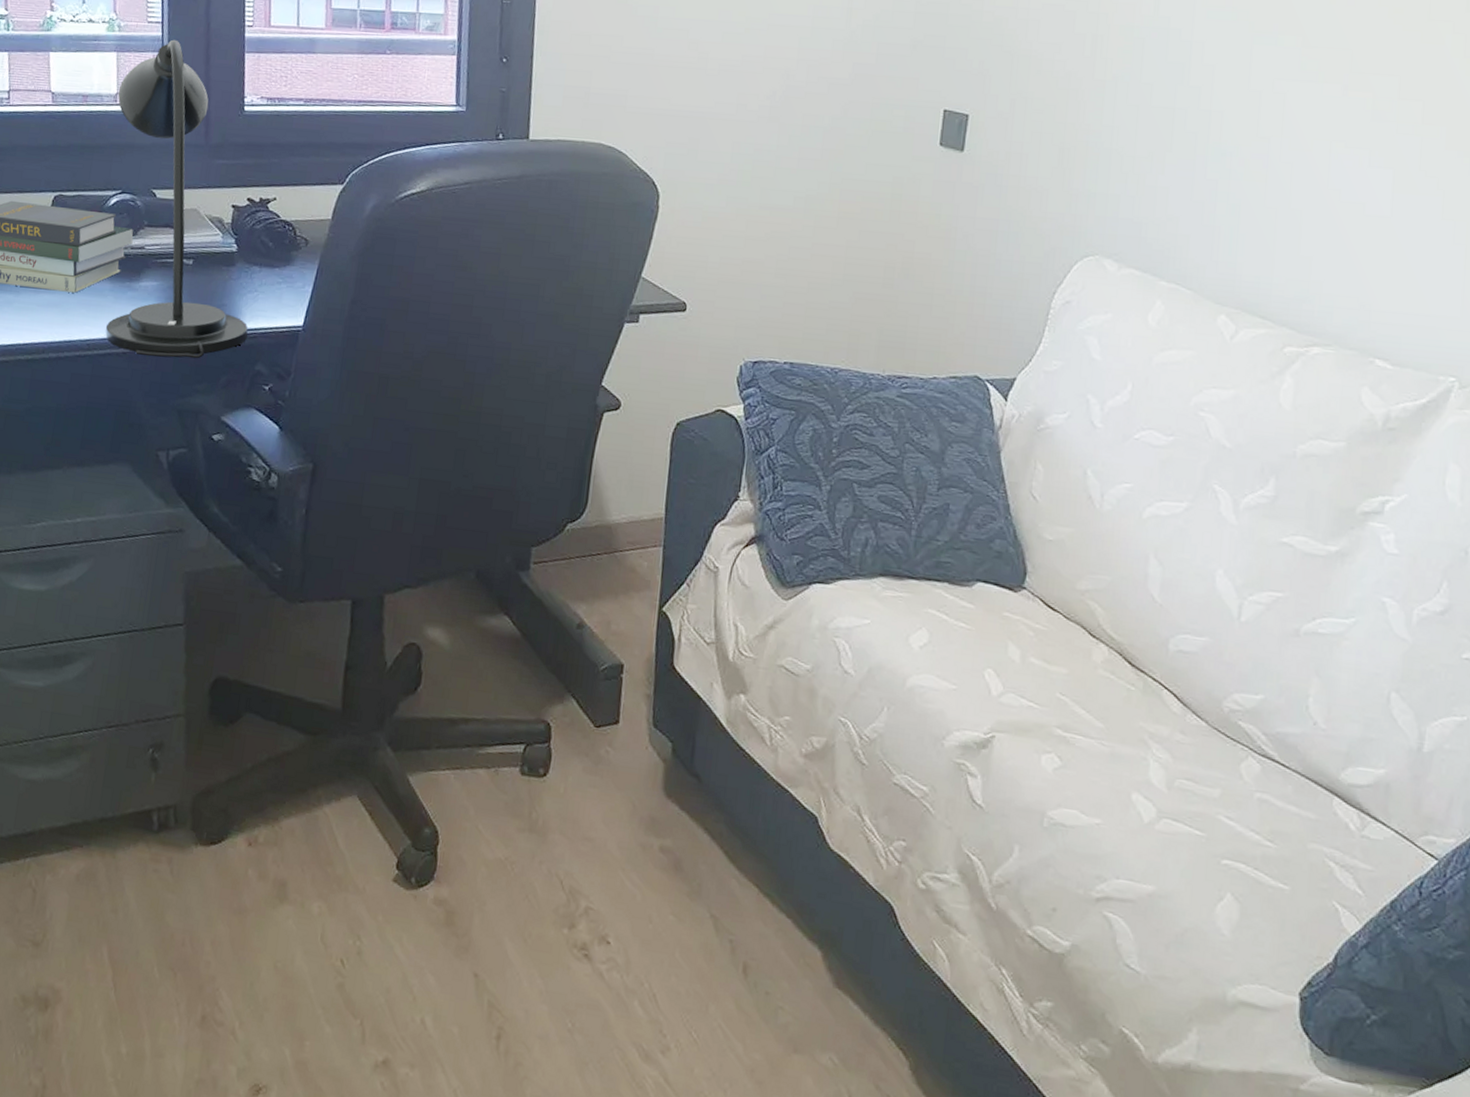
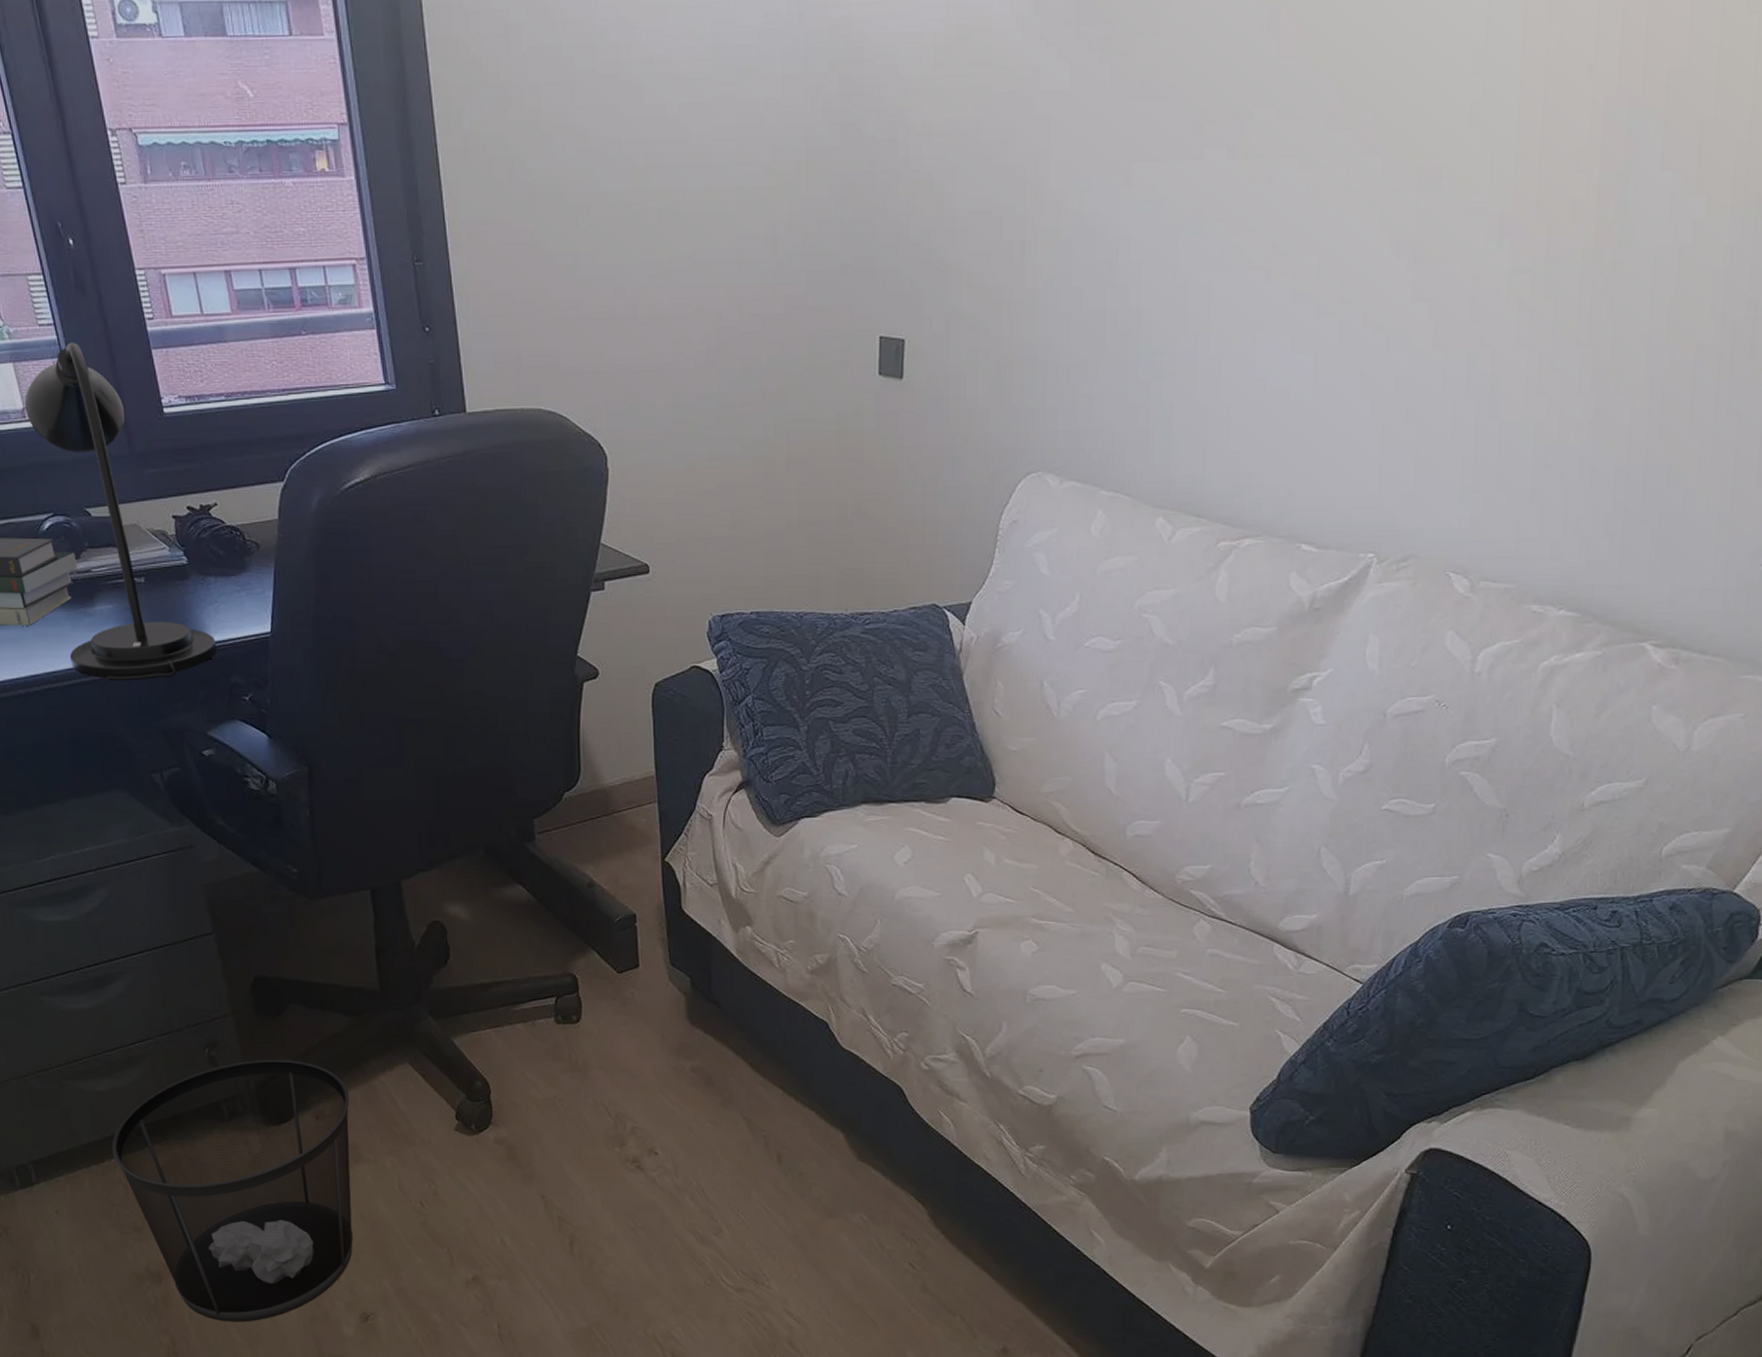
waste bin: none [29,768,289,1074] -> present [111,1059,353,1322]

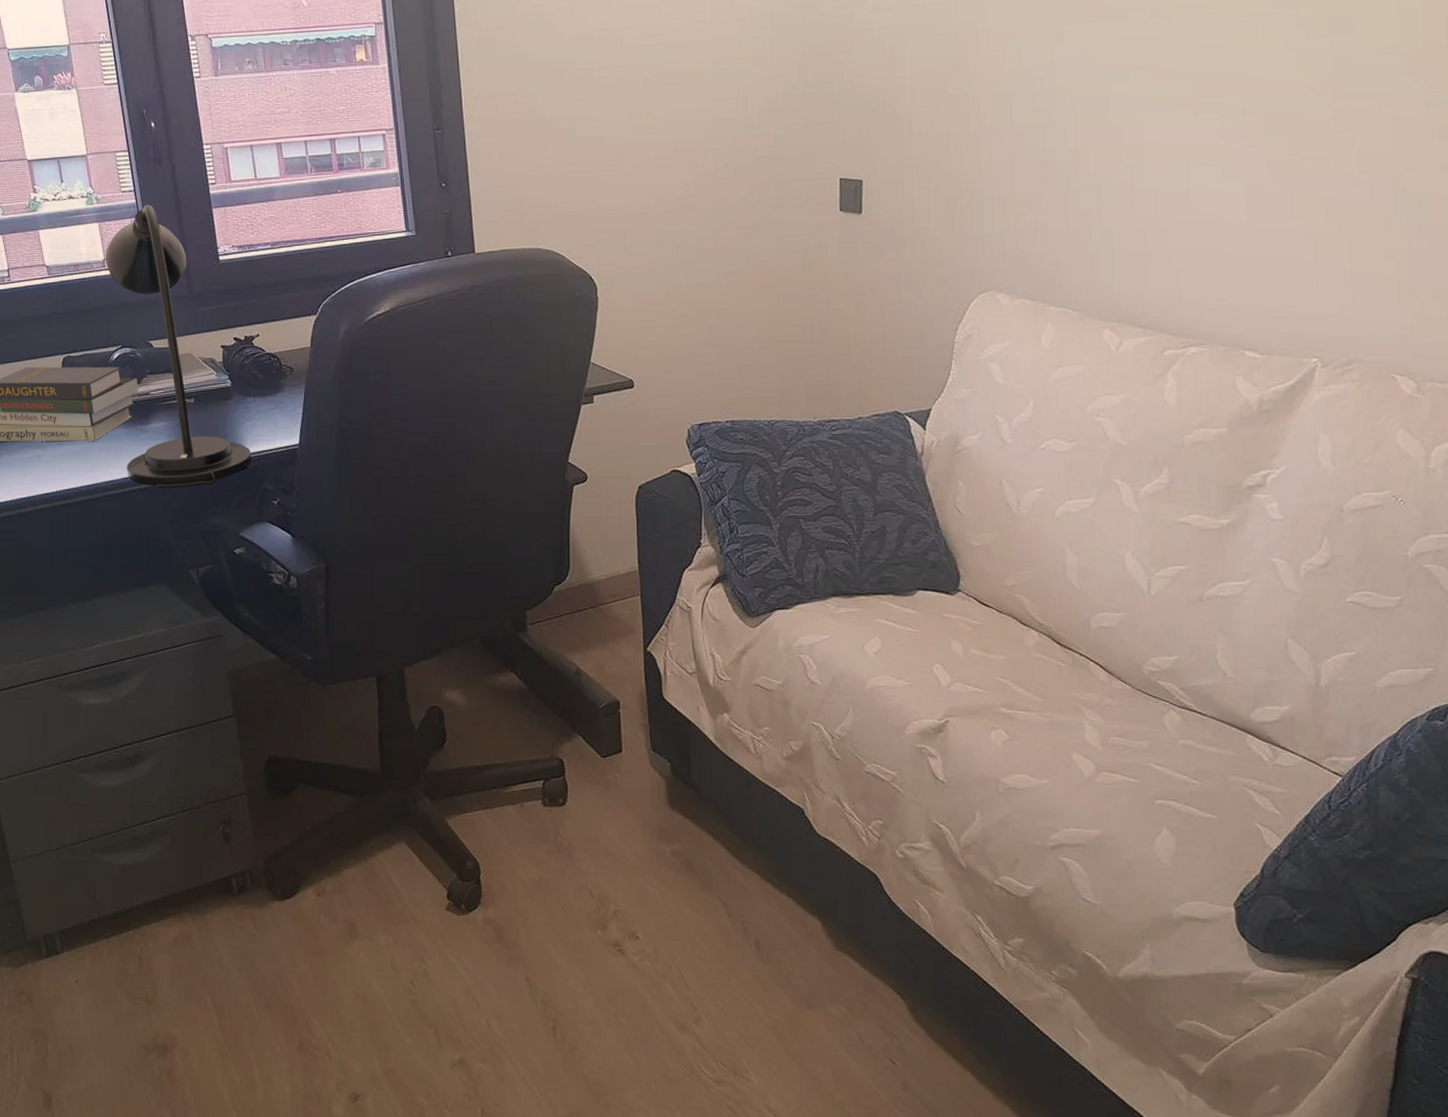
waste bin: present [111,1059,353,1322] -> none [130,836,349,1099]

